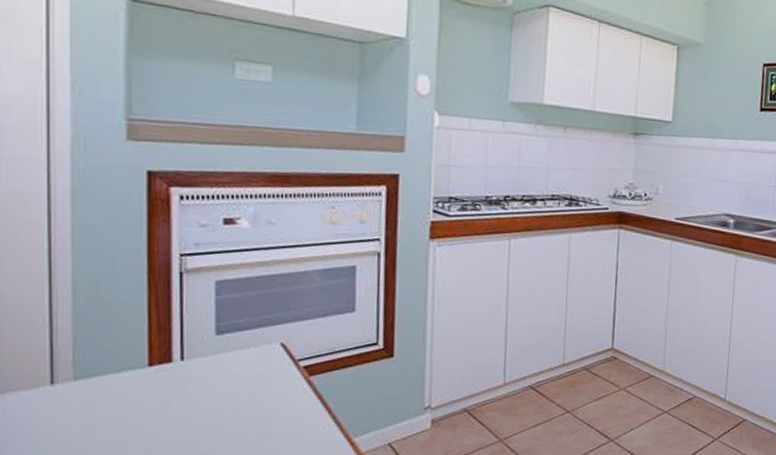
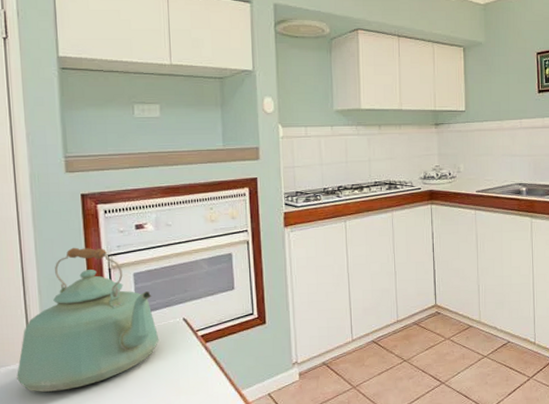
kettle: none [30,240,245,427] -> present [17,247,159,392]

